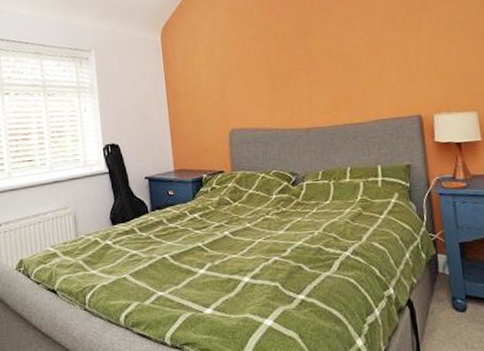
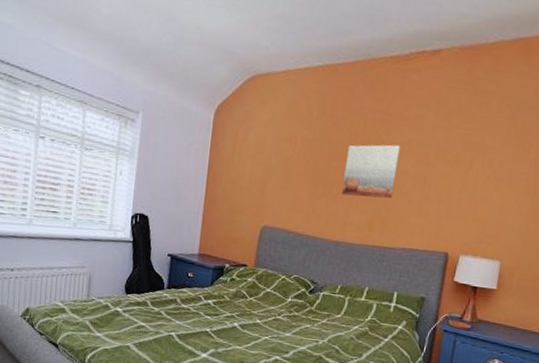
wall art: none [295,23,351,82] -> present [342,144,401,199]

